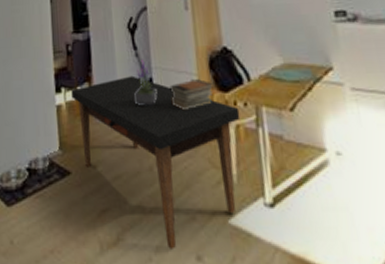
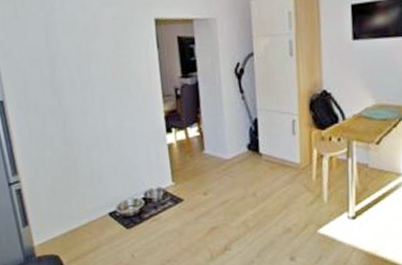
dining table: present [71,75,241,250] -> none [181,116,334,254]
potted plant: present [133,59,158,106] -> none [240,101,262,143]
book stack: present [170,79,213,109] -> none [273,119,312,145]

